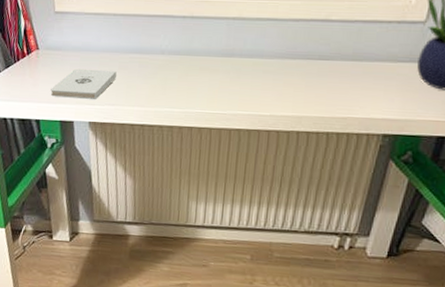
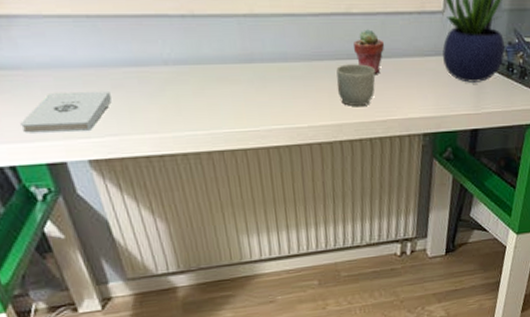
mug: none [303,64,344,102] -> present [336,64,376,106]
potted succulent: none [327,35,358,75] -> present [354,29,385,74]

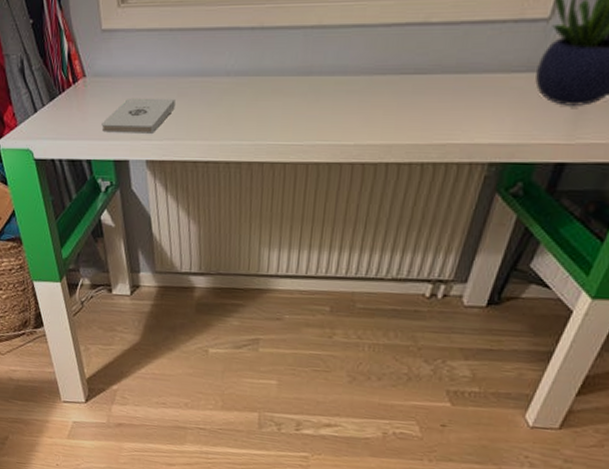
mug: present [336,64,376,106] -> none [394,80,445,126]
potted succulent: present [354,29,385,74] -> none [424,41,463,91]

